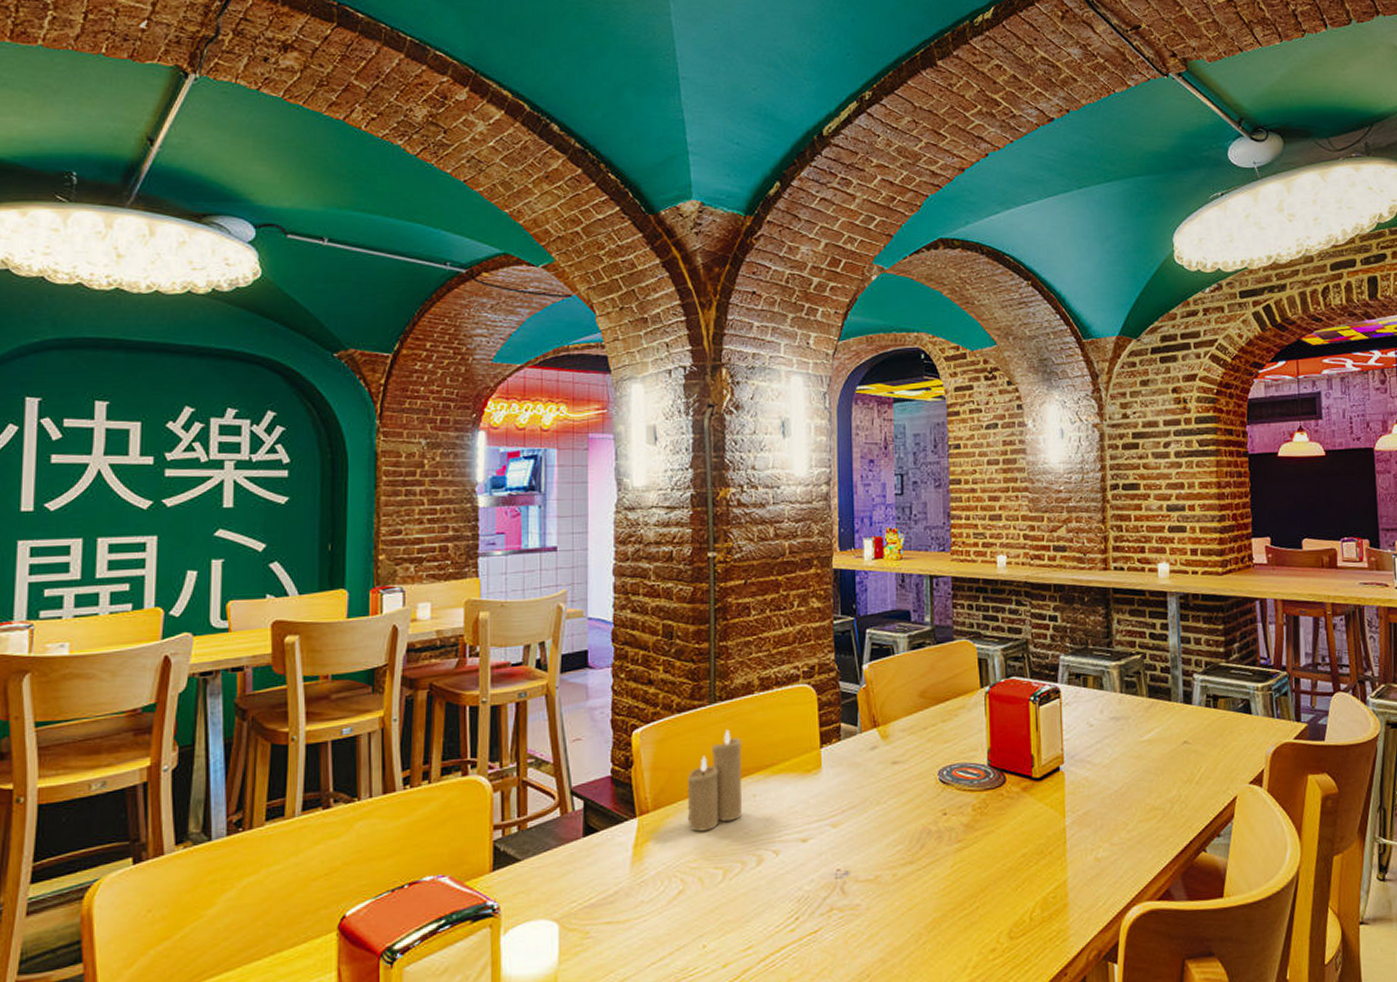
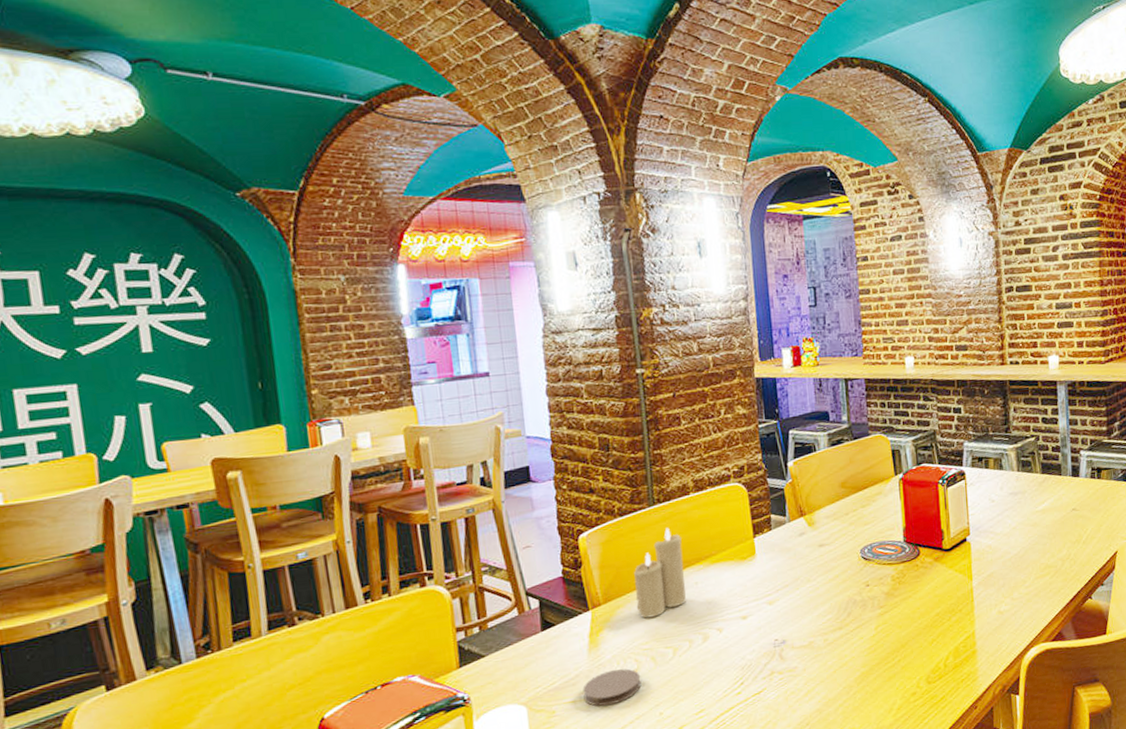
coaster: none [621,888,686,931] -> present [582,668,642,706]

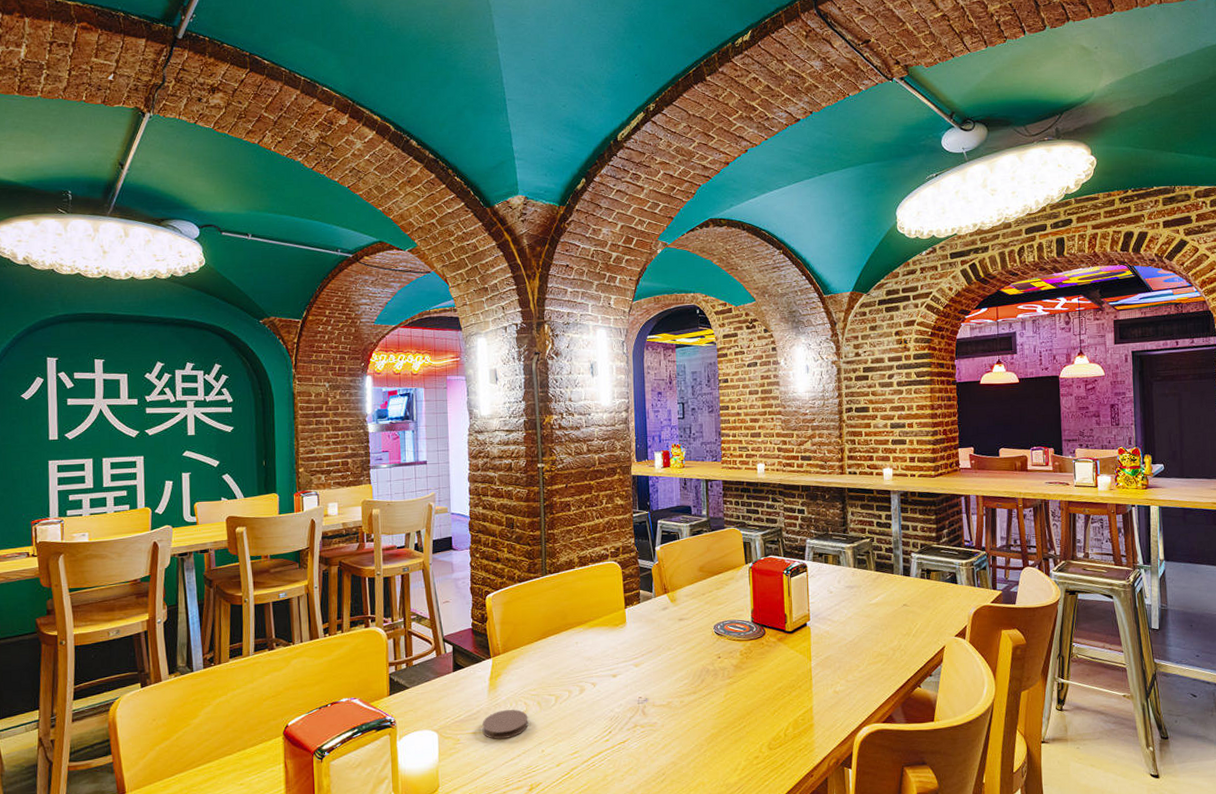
candle: present [634,528,686,618] -> none [528,595,568,669]

